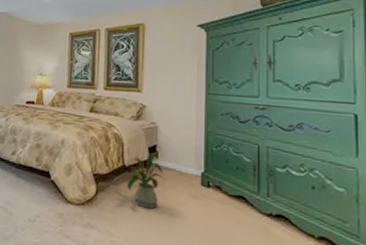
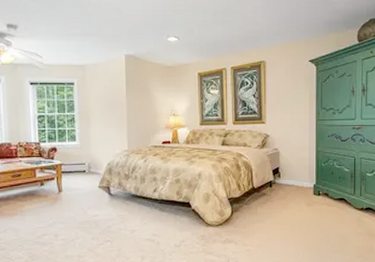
house plant: present [126,152,163,209] -> none [256,173,285,220]

